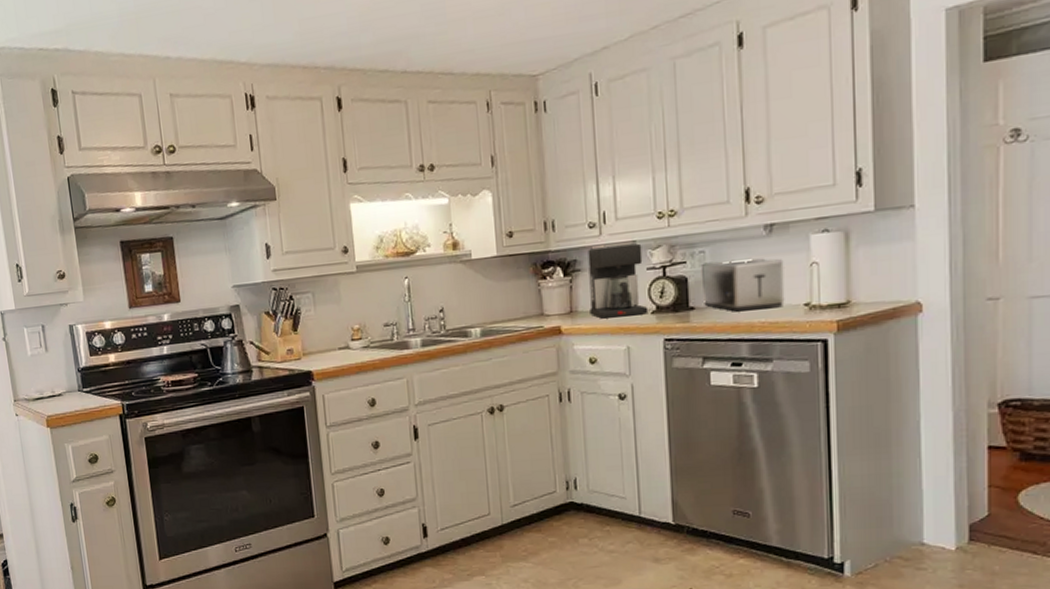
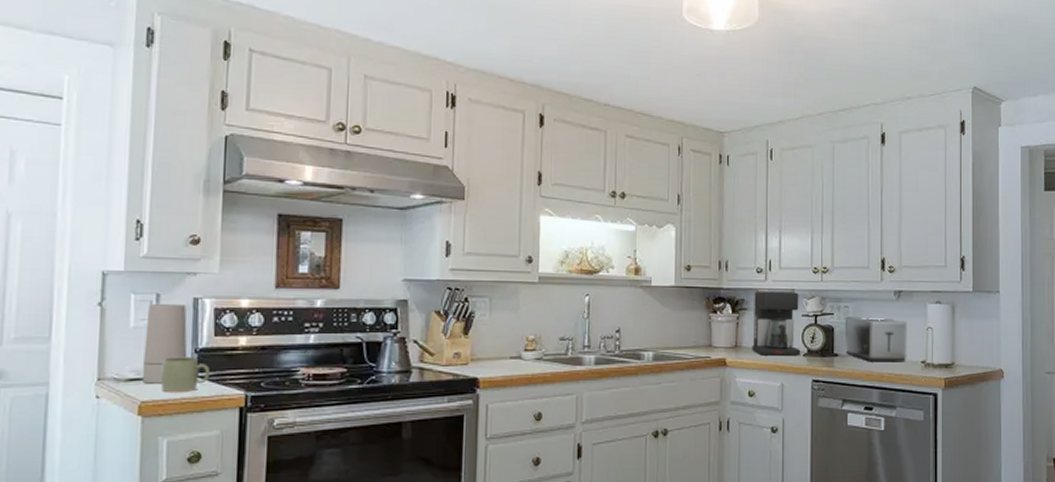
canister: none [38,331,73,401] -> present [143,303,188,384]
mug: none [56,375,93,407] -> present [160,357,211,392]

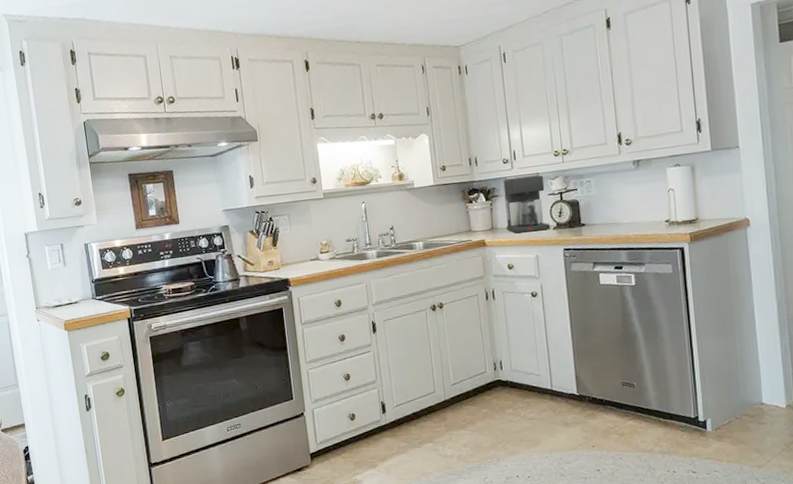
canister: present [143,303,188,384] -> none [57,249,88,308]
mug: present [160,357,211,392] -> none [73,286,105,312]
toaster: present [846,316,907,362] -> none [589,186,651,227]

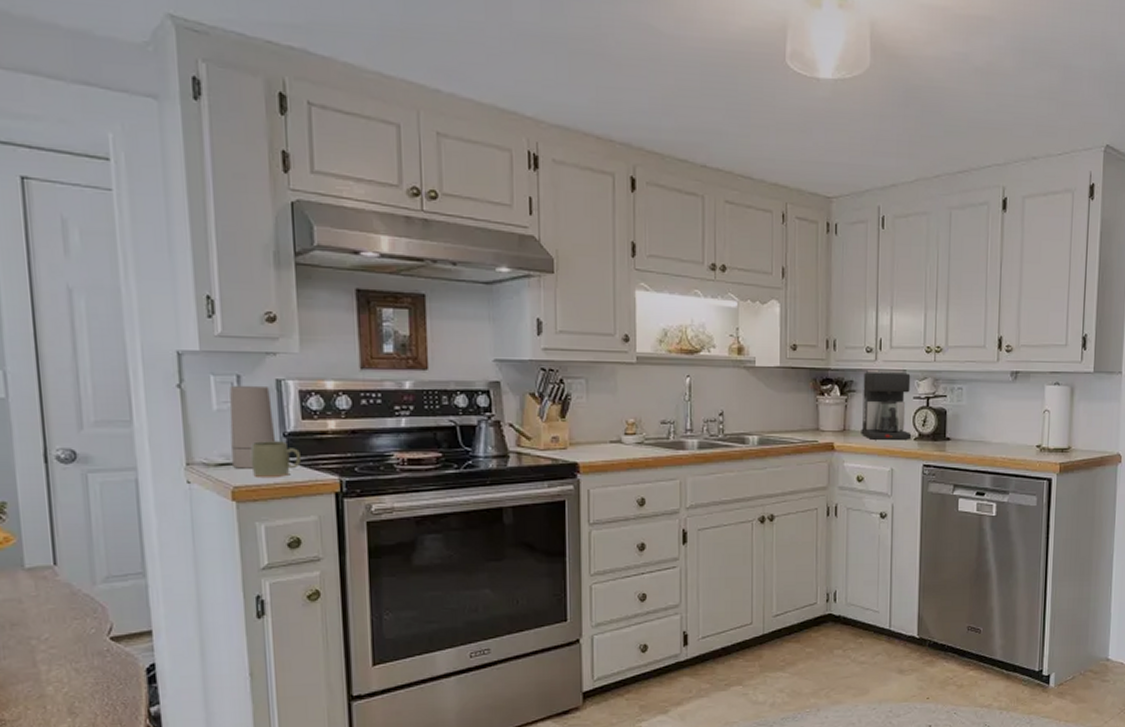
canister: none [57,249,88,308] -> present [229,385,276,469]
mug: none [73,286,105,312] -> present [250,441,302,477]

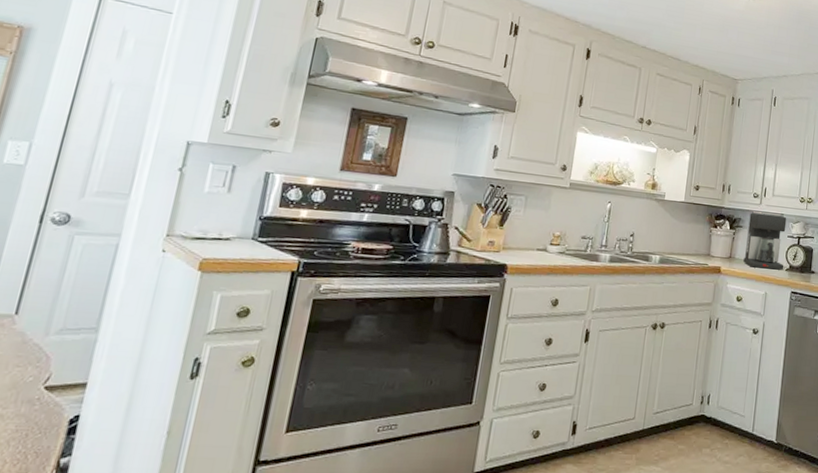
canister: present [229,385,276,469] -> none [207,174,258,245]
mug: present [250,441,302,477] -> none [223,221,271,254]

